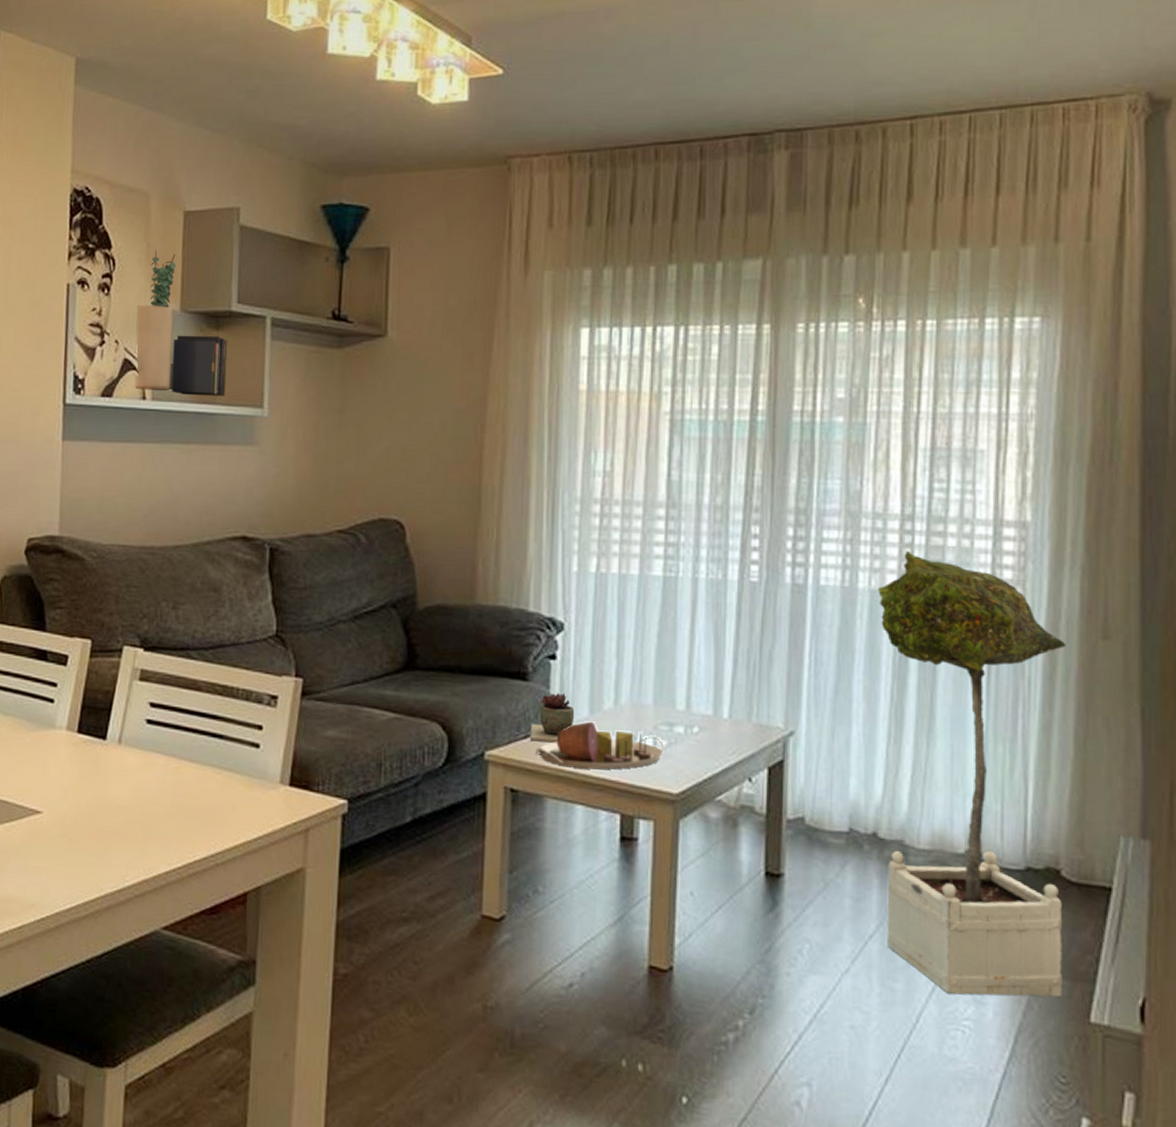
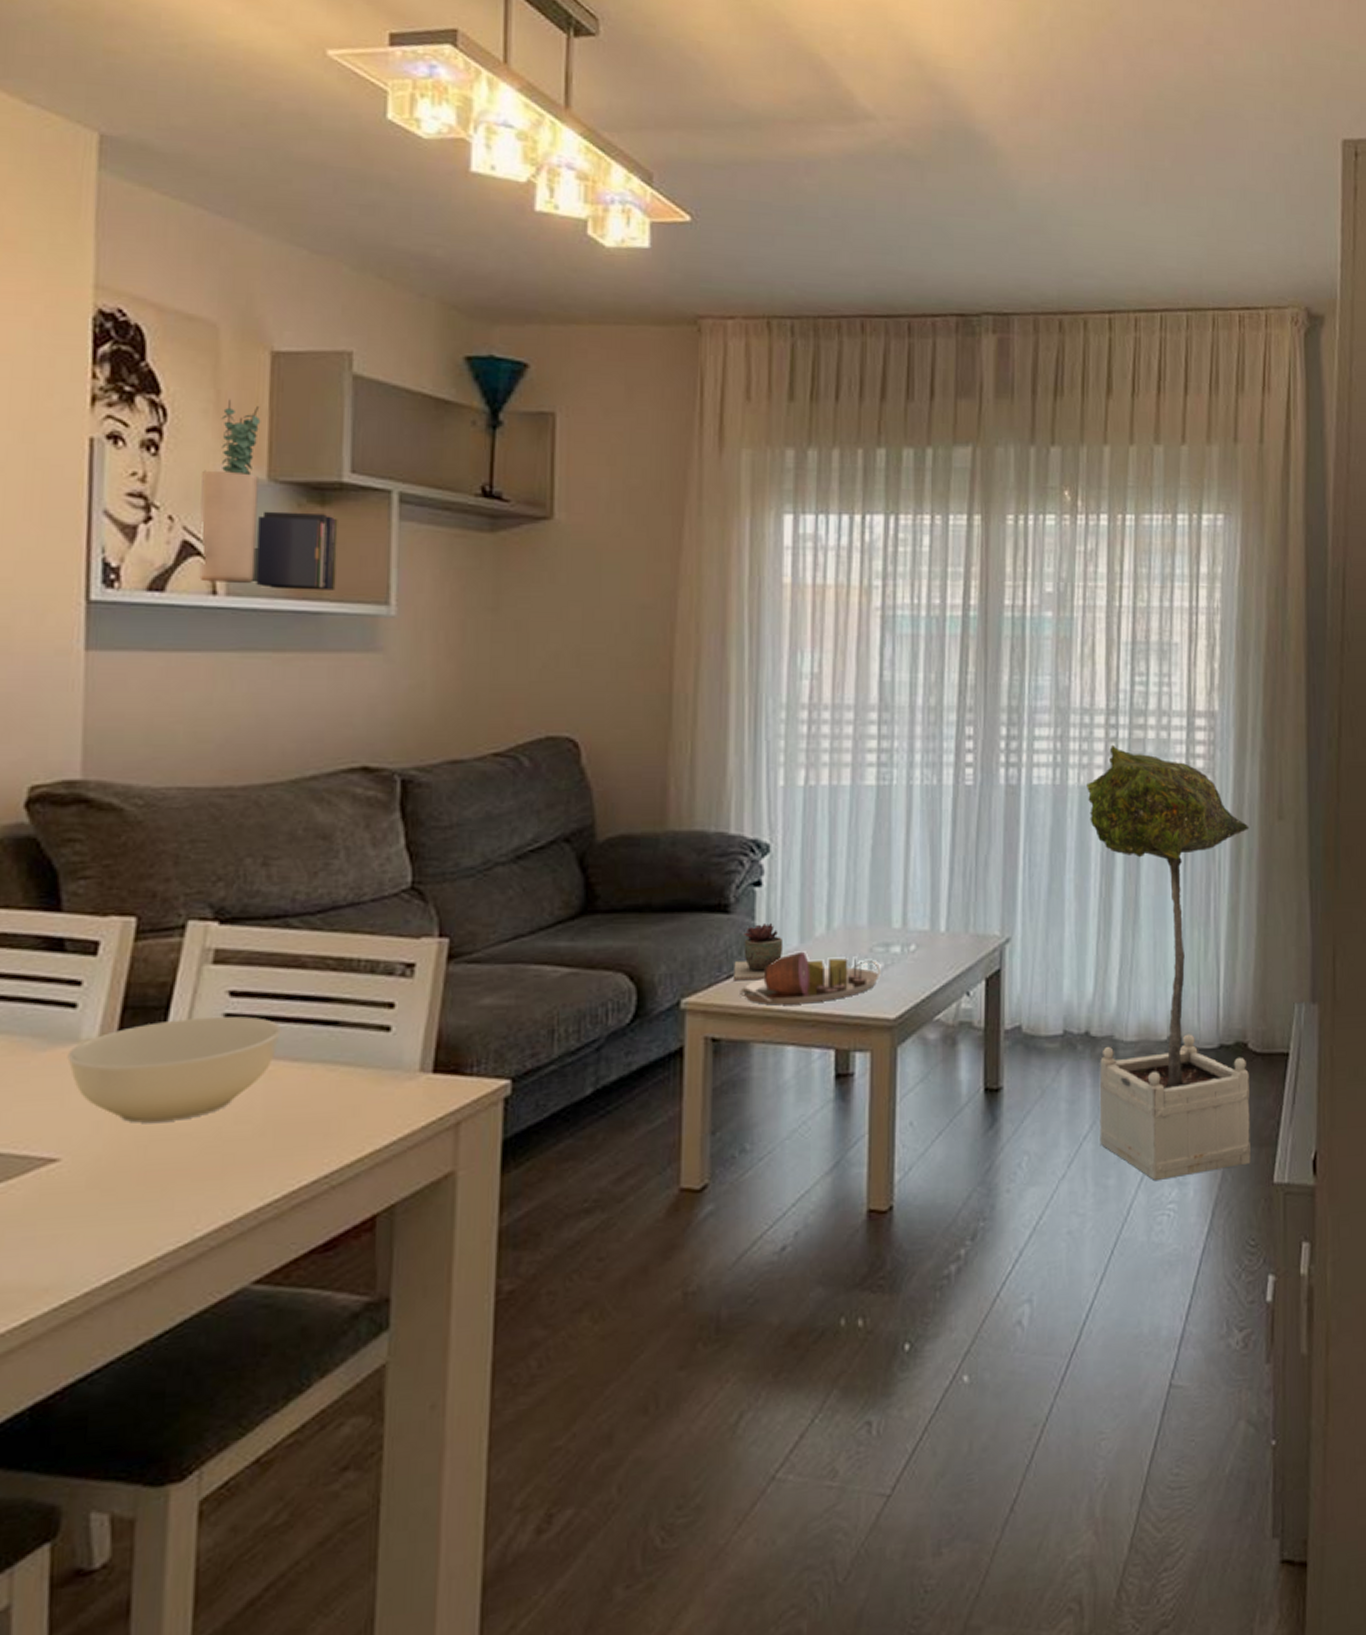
bowl: none [48,719,184,796] -> present [67,1016,281,1123]

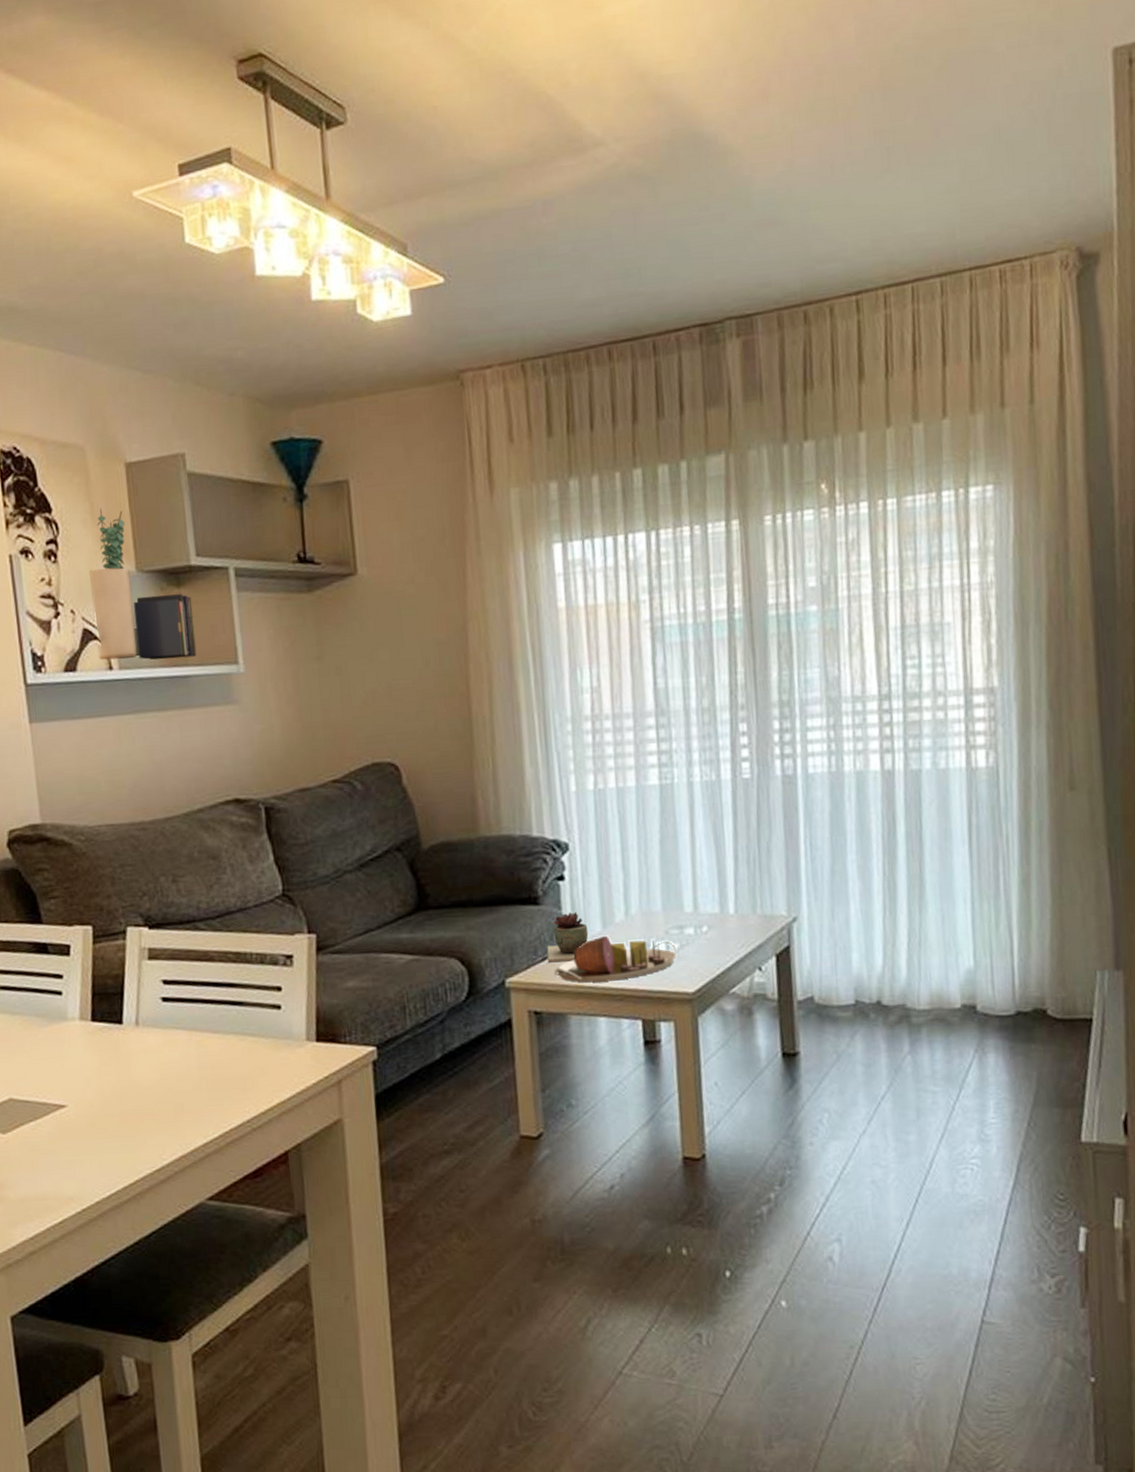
bowl: present [67,1016,281,1123] -> none [61,999,203,1080]
potted tree: present [1087,744,1251,1180] -> none [863,729,1056,1137]

